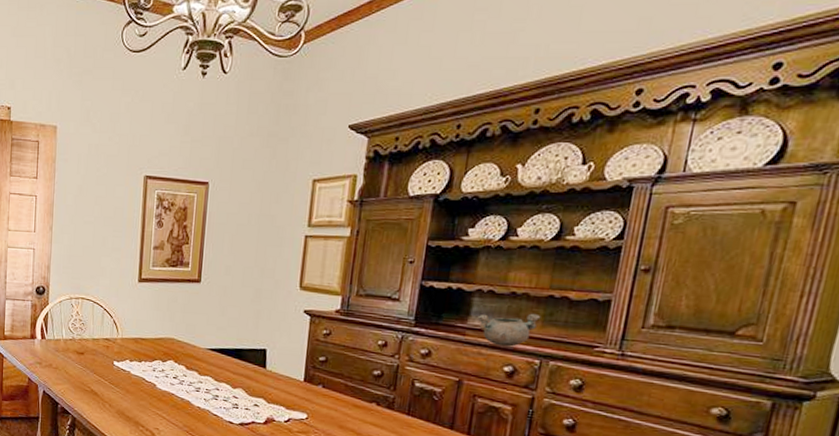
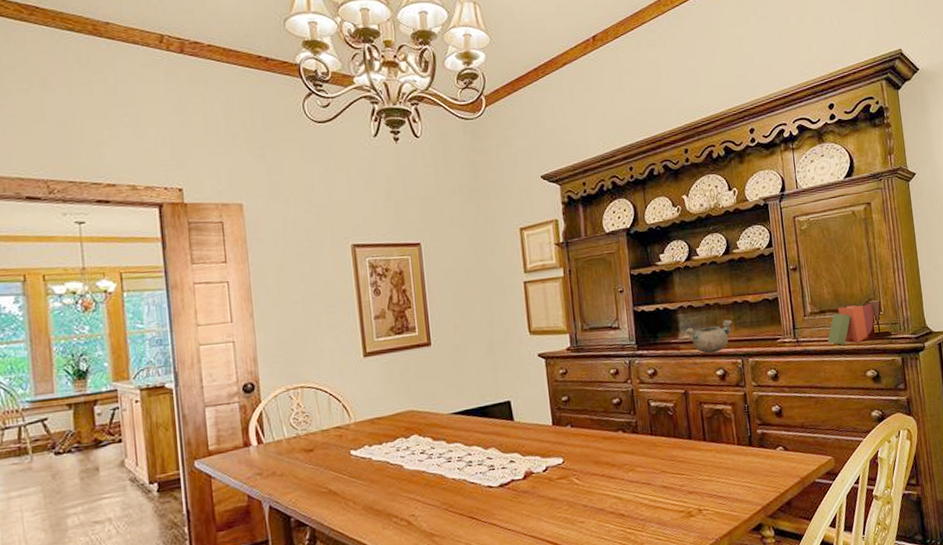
books: none [666,323,768,375] -> present [827,298,892,345]

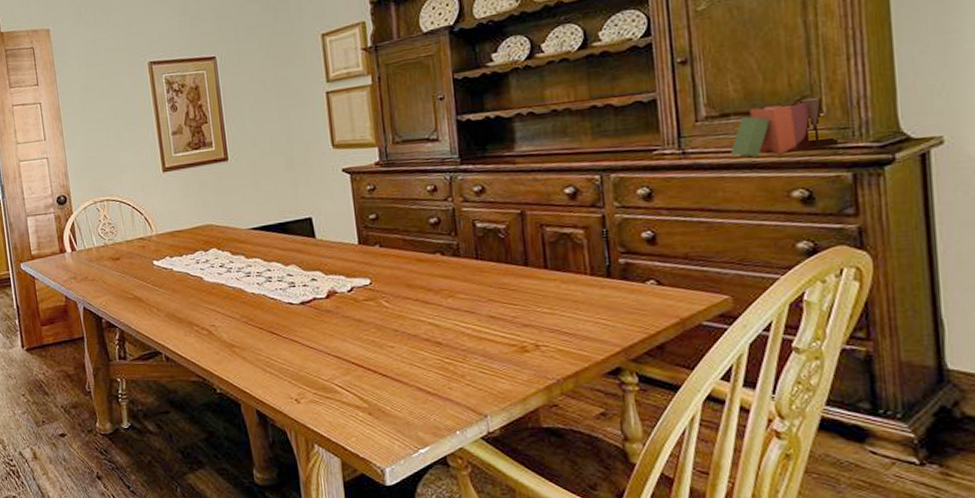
decorative bowl: present [685,319,733,353] -> none [523,127,589,168]

